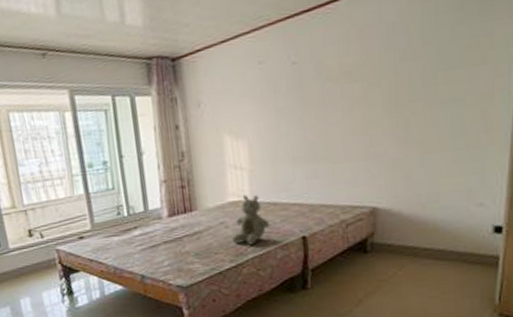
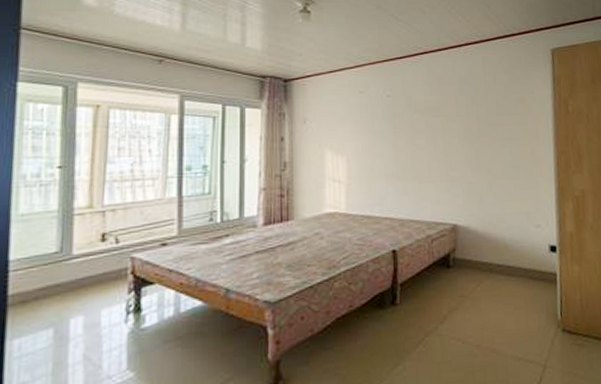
teddy bear: present [232,195,271,245] -> none [326,207,364,258]

